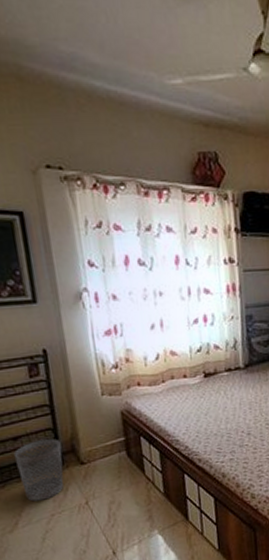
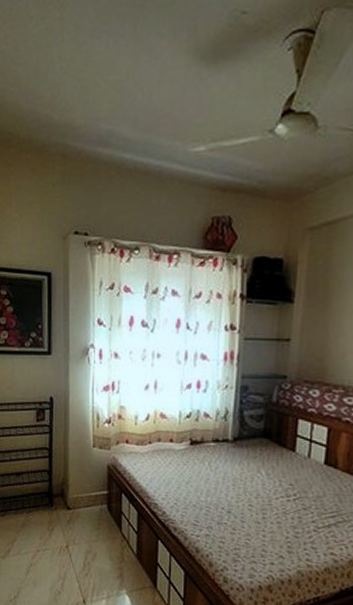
wastebasket: present [13,439,64,502] -> none [15,479,53,535]

